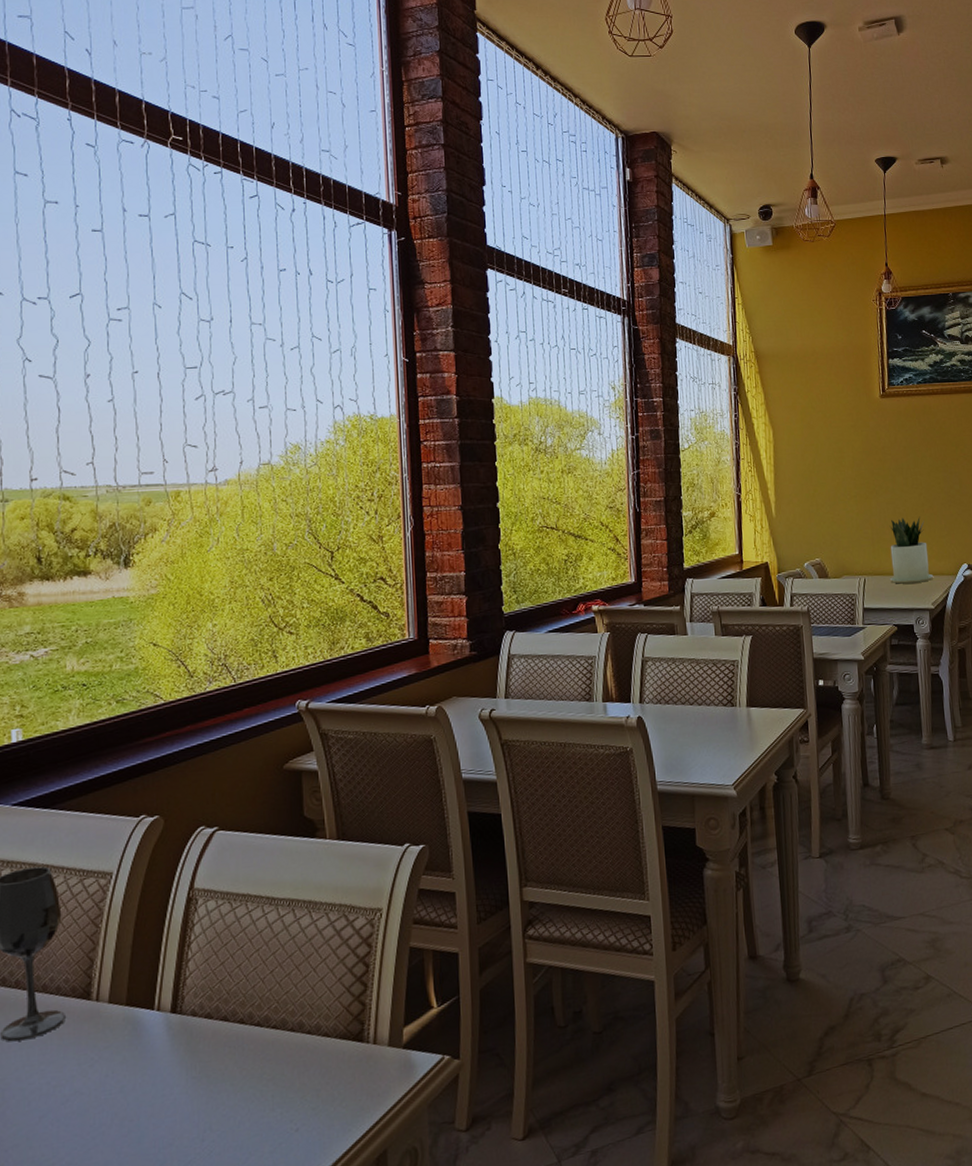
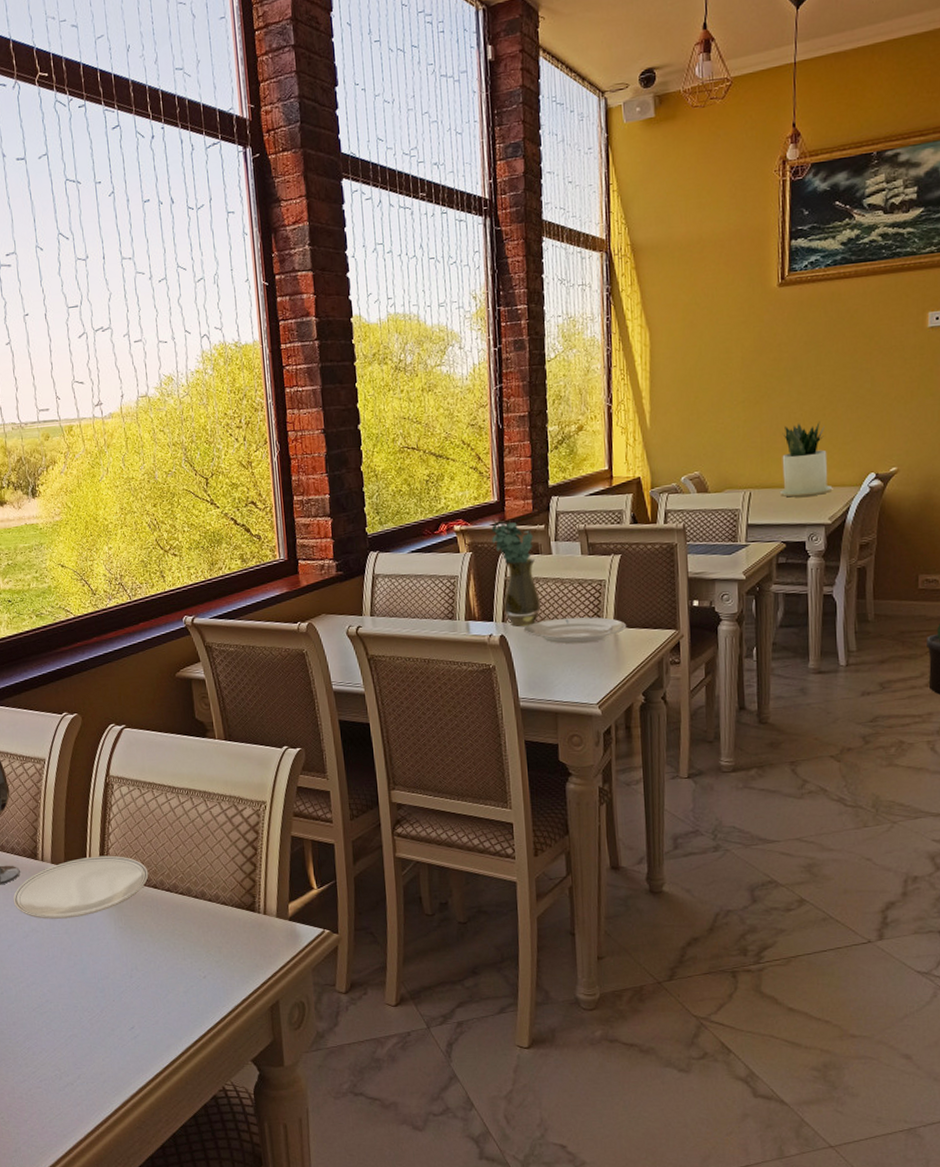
plate: none [52,986,235,1077] -> present [13,855,149,919]
vase: none [629,599,678,708] -> present [491,519,541,627]
plate: none [660,697,759,725] -> present [523,617,627,645]

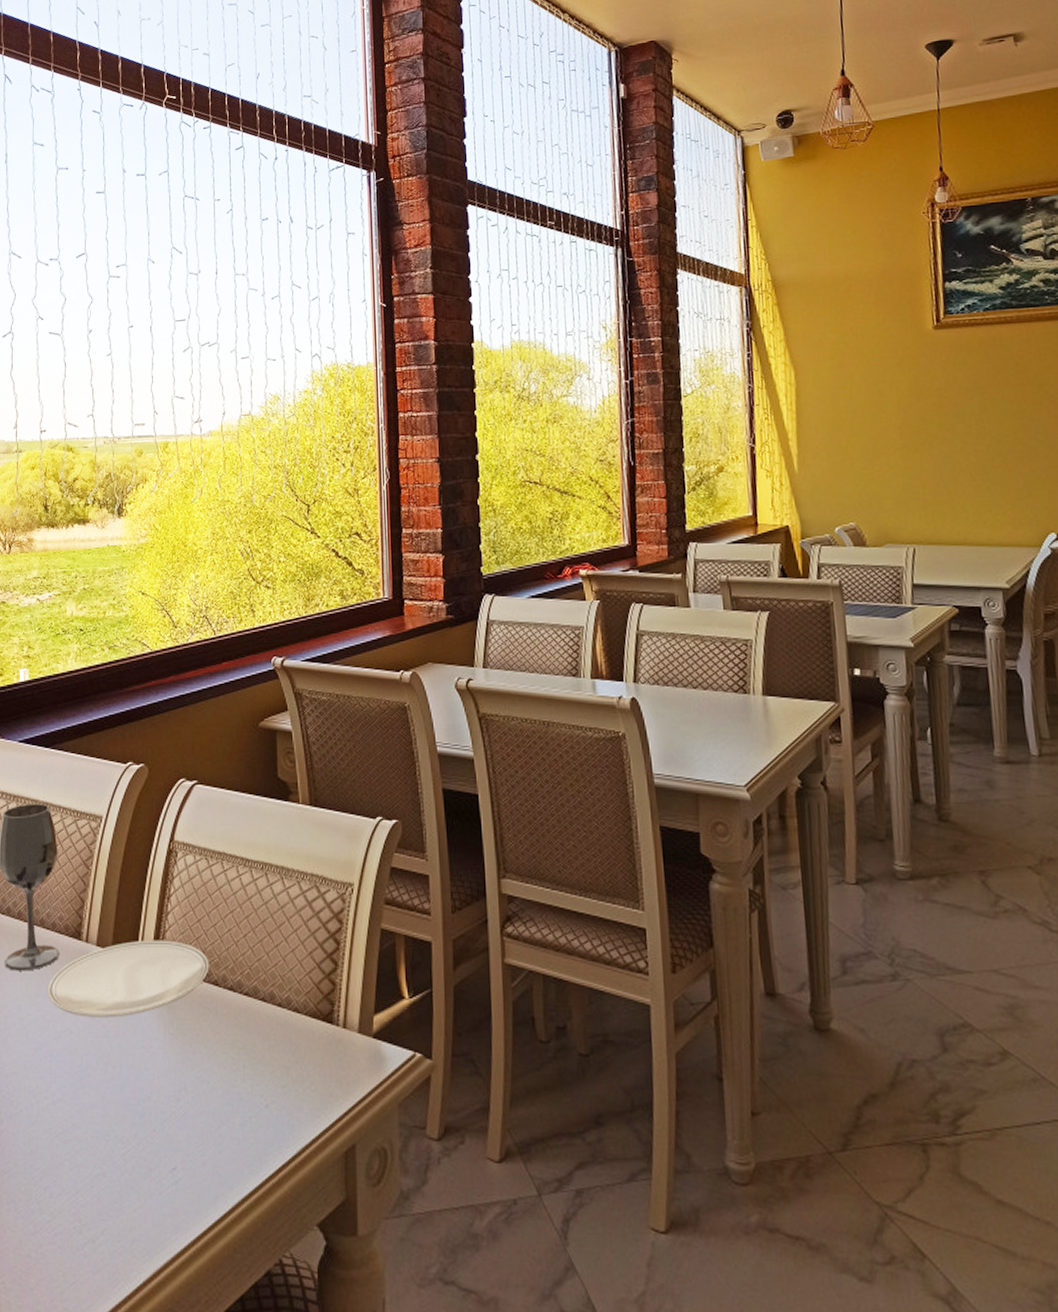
vase: present [491,519,541,627] -> none [621,564,679,690]
plate: present [523,617,627,645] -> none [658,681,778,713]
planter: present [779,421,833,498] -> none [947,473,1009,556]

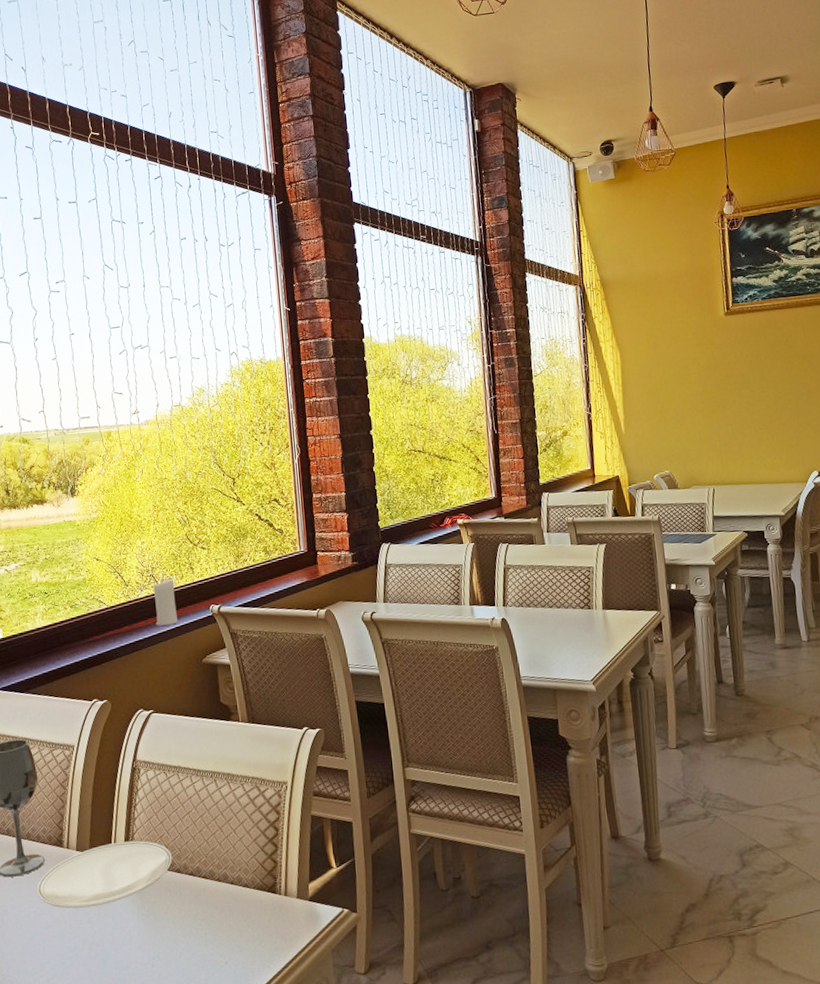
candle: none [206,621,232,678] -> present [153,578,178,626]

